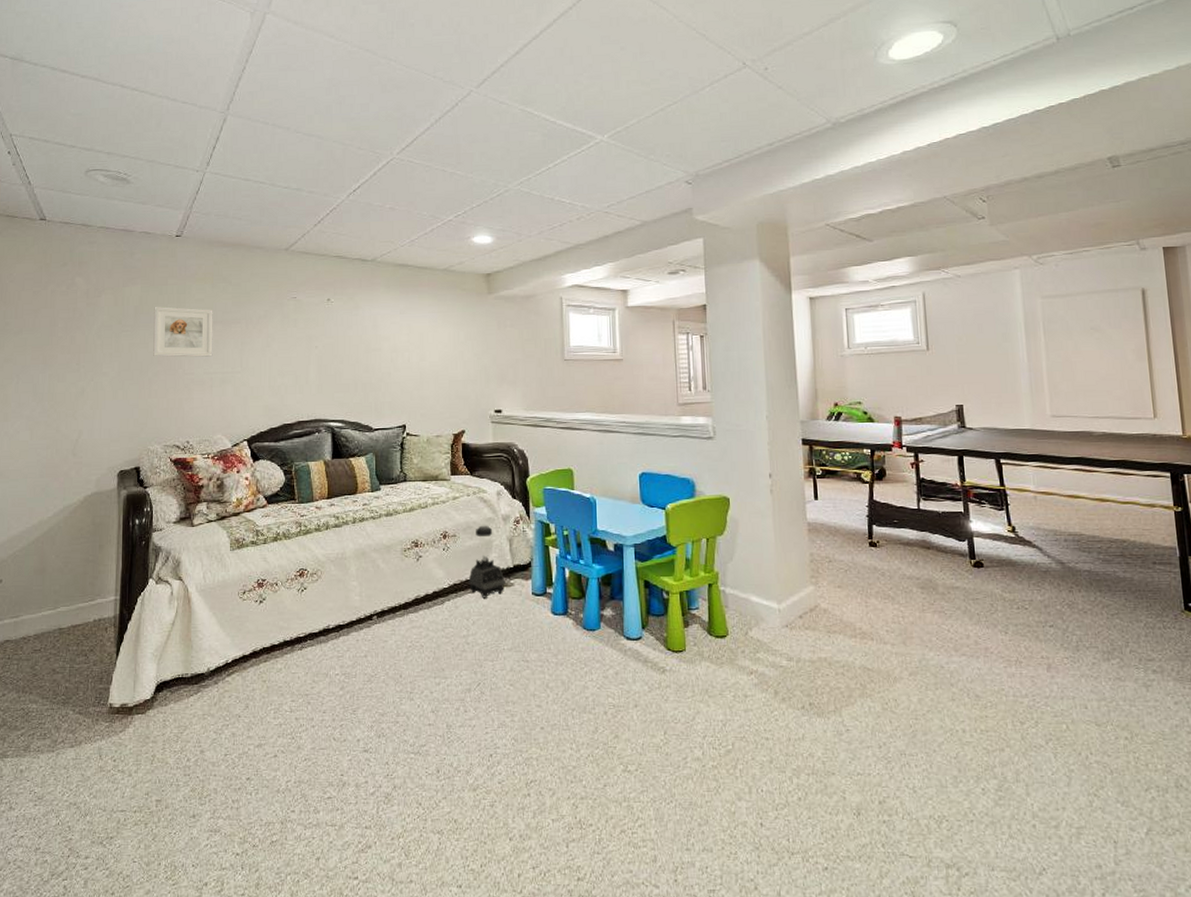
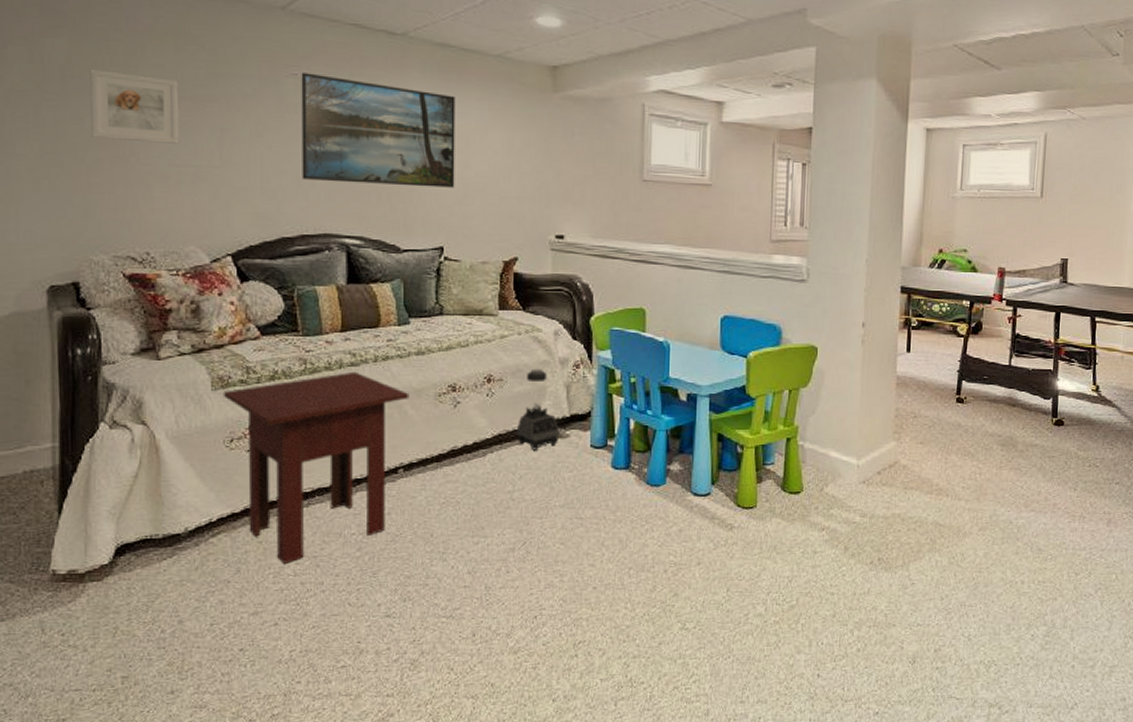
side table: none [238,532,381,701] -> present [223,371,409,564]
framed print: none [299,295,414,378] -> present [301,72,455,188]

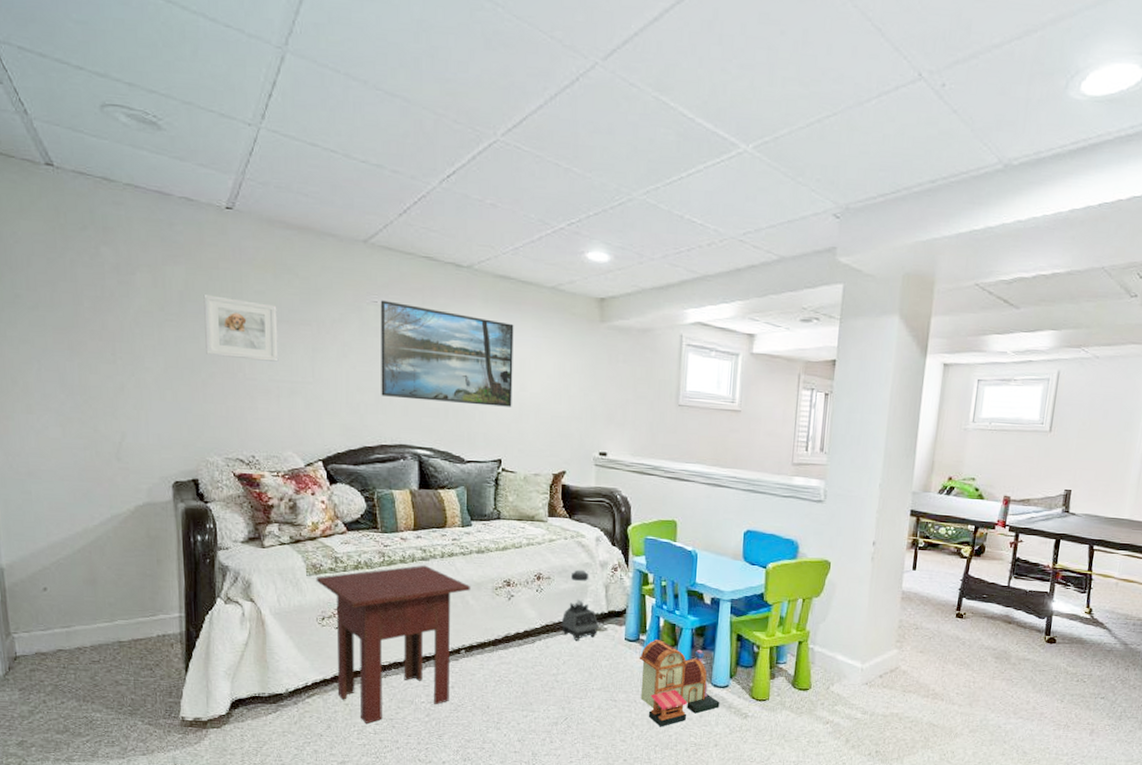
toy house: none [607,445,702,546] -> present [639,640,720,727]

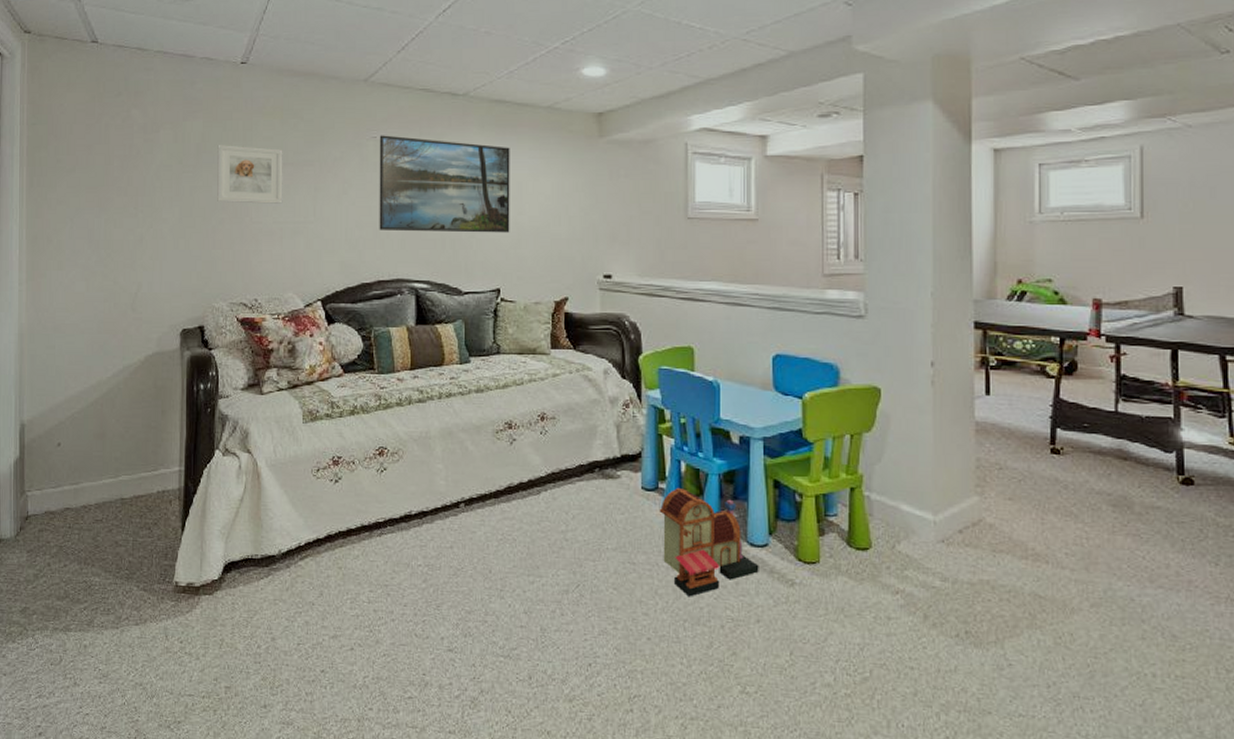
side table: present [316,565,471,724] -> none [312,407,470,590]
blender: present [561,569,599,641] -> none [568,407,611,491]

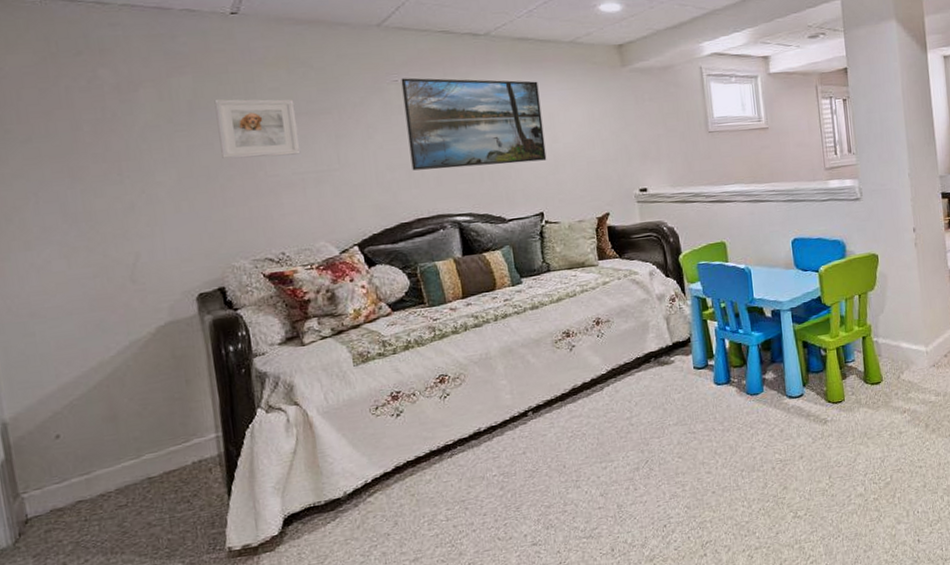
toy house: present [659,488,759,597] -> none [710,362,798,450]

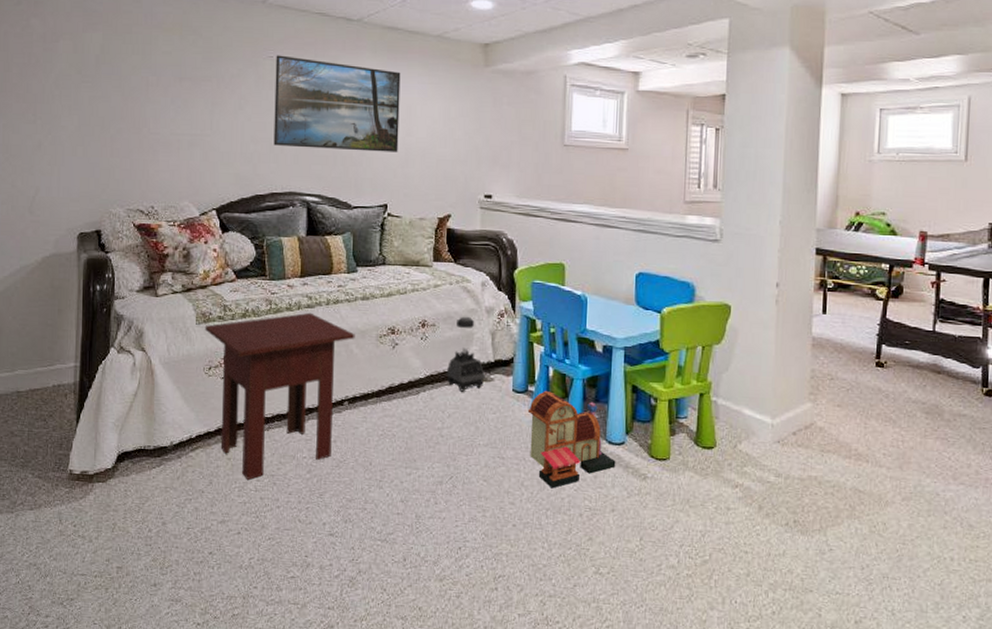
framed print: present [214,98,301,159] -> none [116,56,182,116]
side table: none [364,331,530,511] -> present [204,312,355,480]
blender: none [627,306,666,379] -> present [446,316,485,392]
toy house: none [710,362,798,450] -> present [527,391,616,489]

